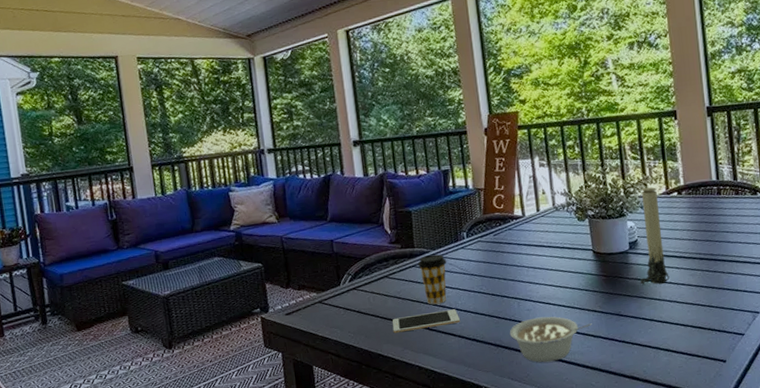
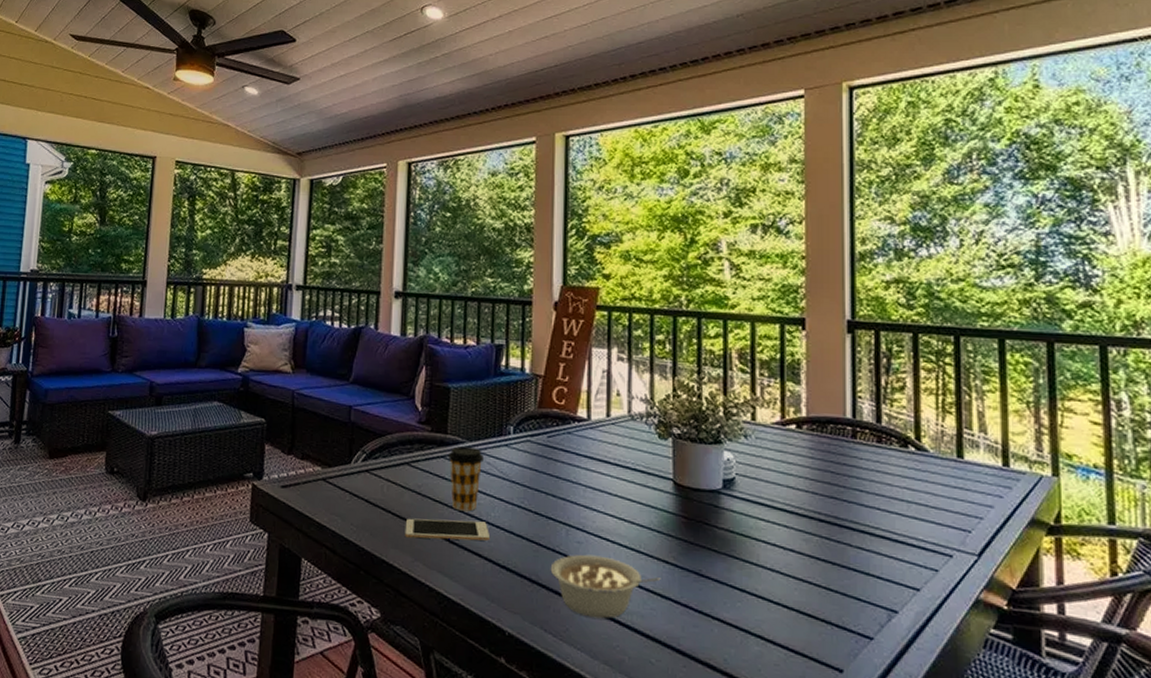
candle: present [640,187,670,285] -> none [733,410,774,544]

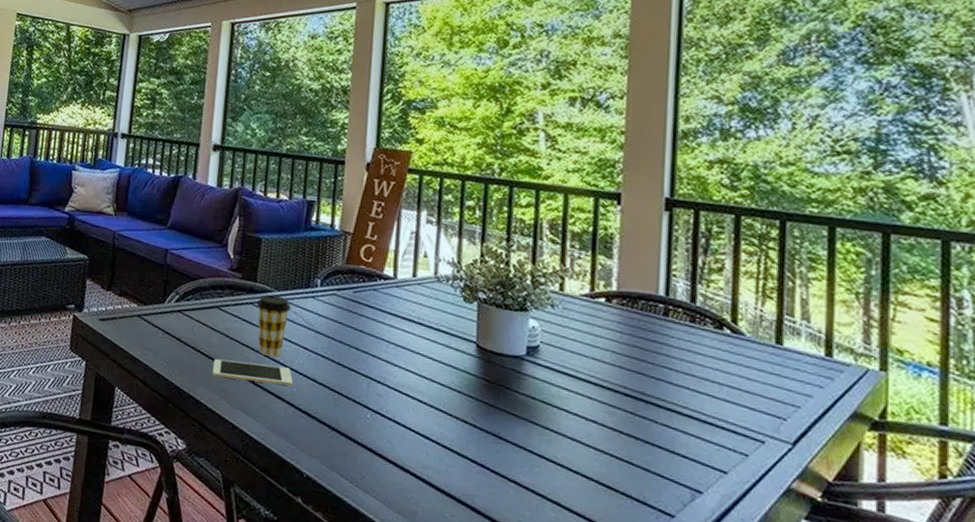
legume: present [550,554,660,619] -> none [349,407,457,471]

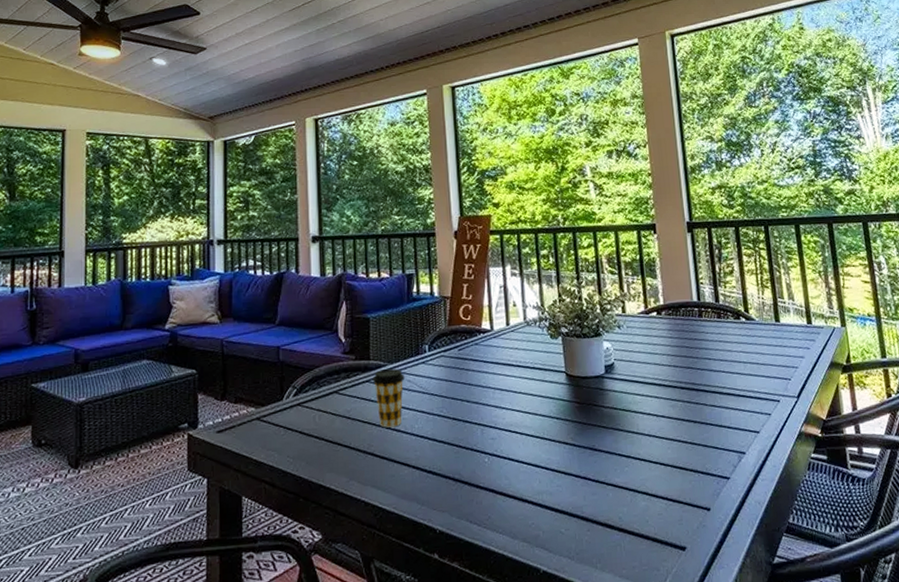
cell phone: present [212,358,293,386] -> none [338,434,415,460]

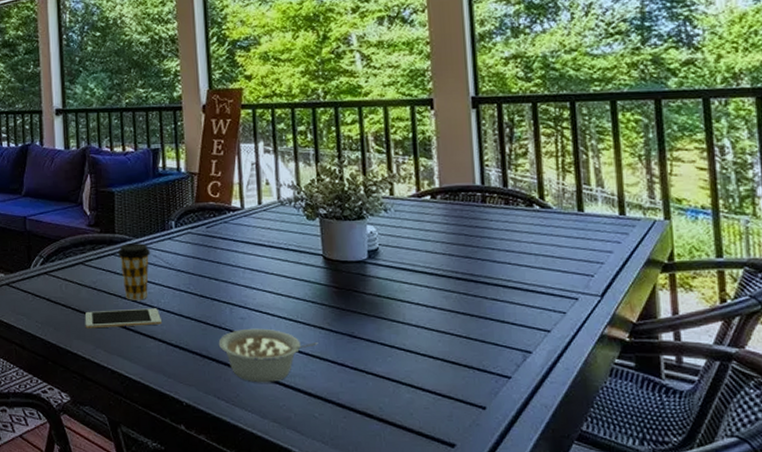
cell phone: none [338,434,415,460] -> present [84,308,162,329]
legume: none [470,447,562,503] -> present [218,328,317,383]

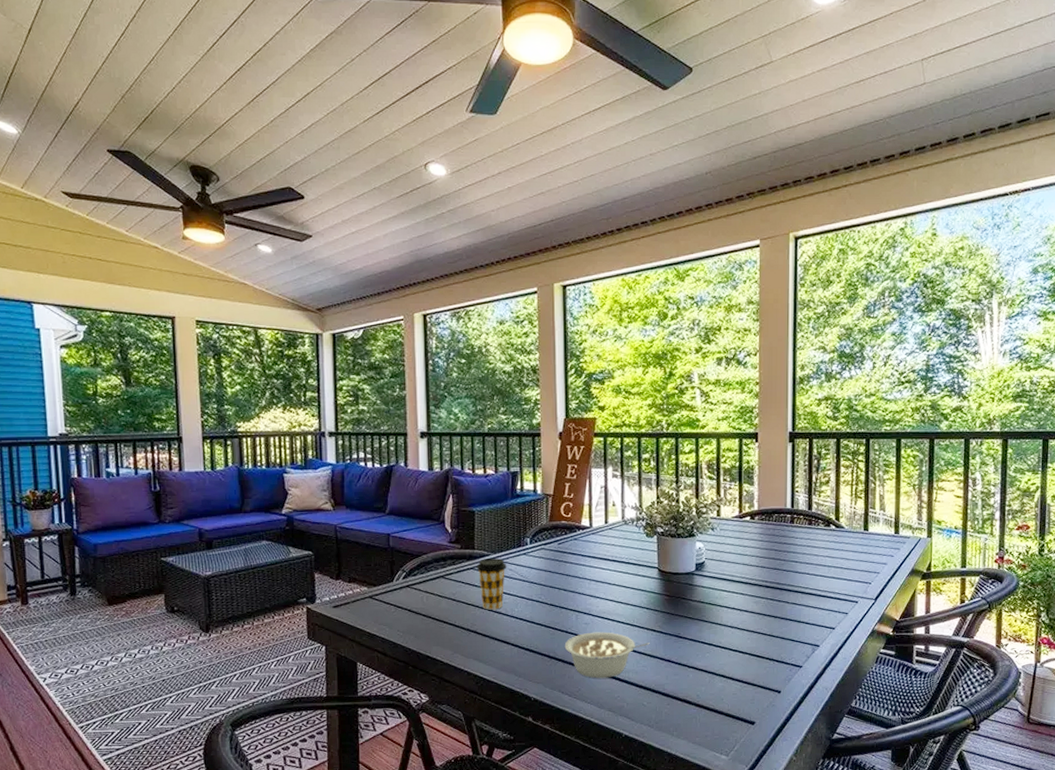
cell phone: present [84,308,162,329] -> none [444,616,515,636]

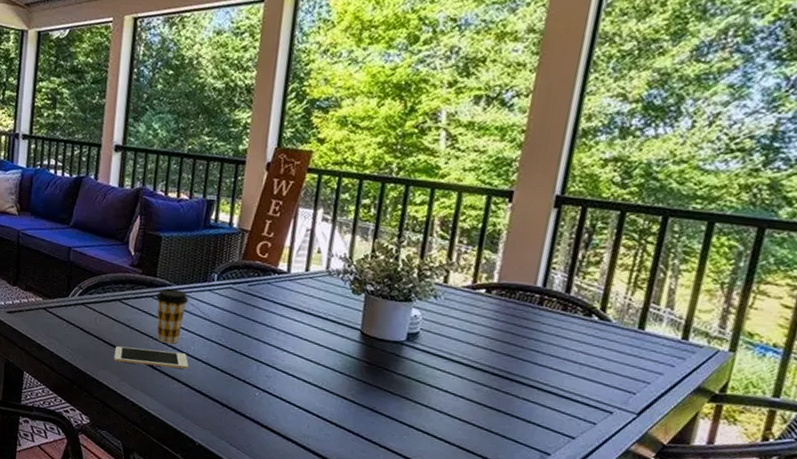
cell phone: none [444,616,515,636] -> present [113,346,188,369]
legume: present [564,632,649,679] -> none [239,386,337,439]

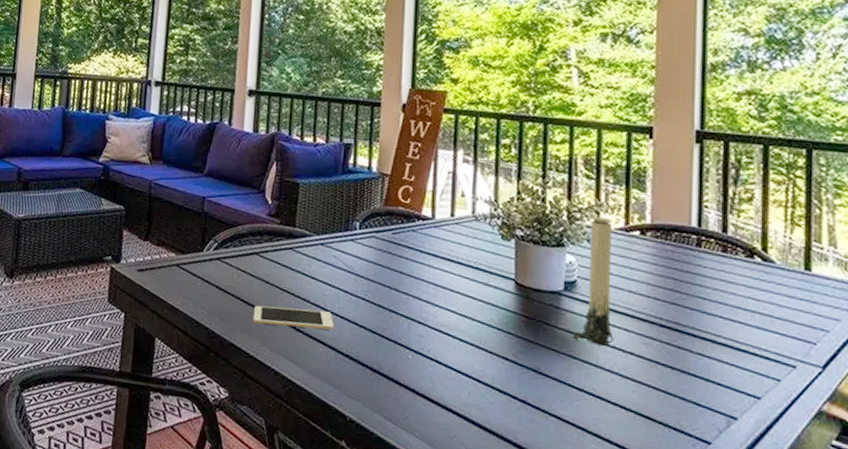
coffee cup: present [155,288,188,344] -> none [295,239,330,302]
candle: none [409,274,460,390] -> present [573,216,614,346]

